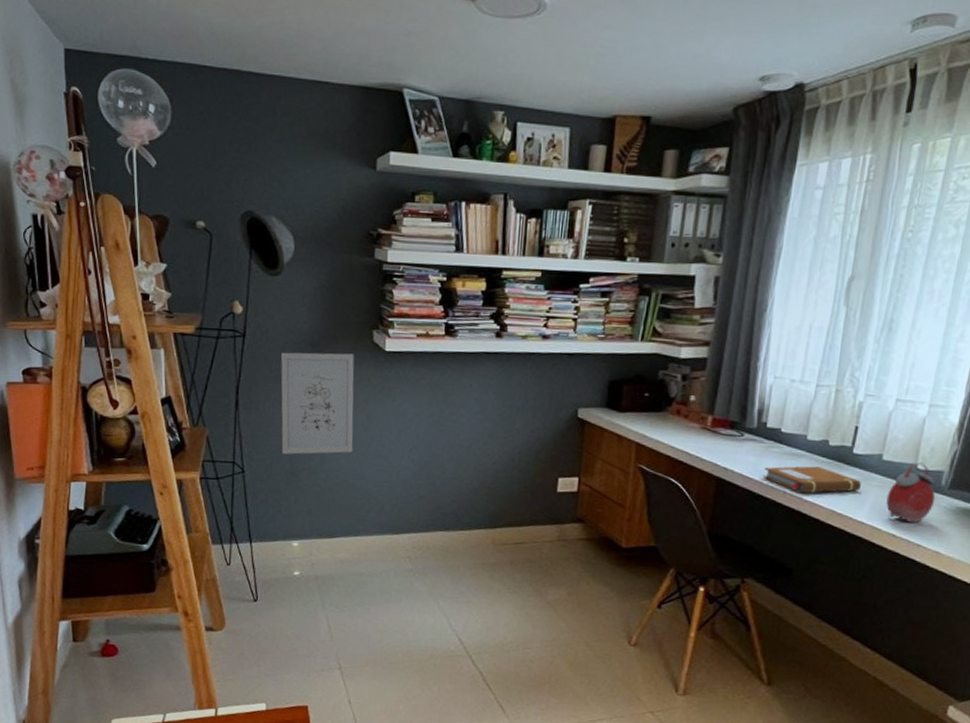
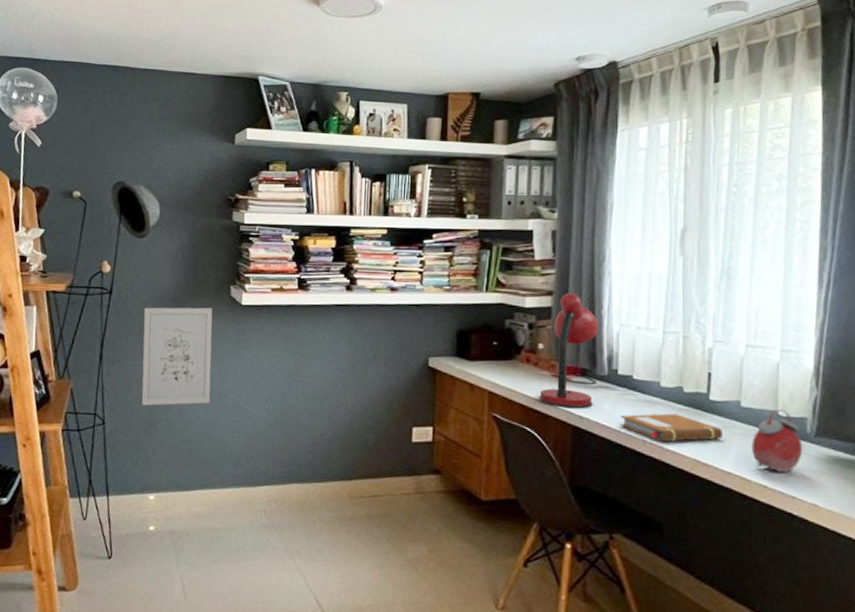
desk lamp: none [686,343,754,460] -> present [539,293,600,408]

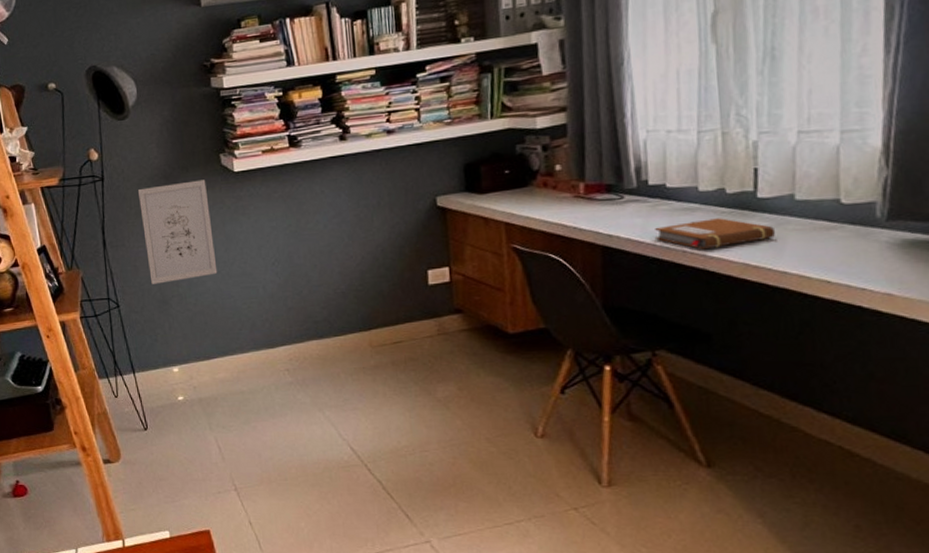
desk lamp: present [539,293,600,408] -> none [561,105,624,228]
alarm clock: present [751,409,803,473] -> none [810,196,873,265]

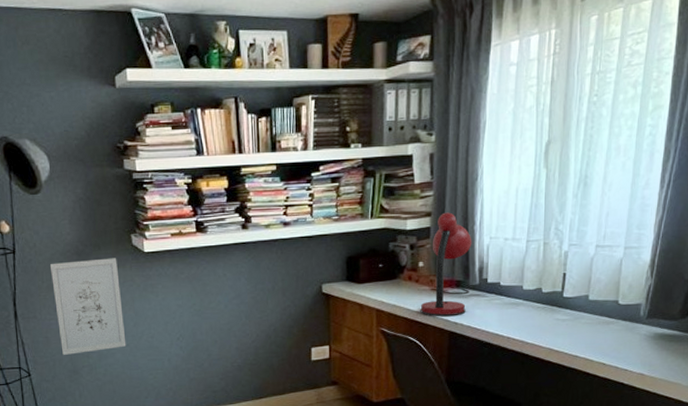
desk lamp: none [561,105,624,228] -> present [420,212,472,316]
notebook: present [654,218,776,250] -> none [488,312,573,337]

